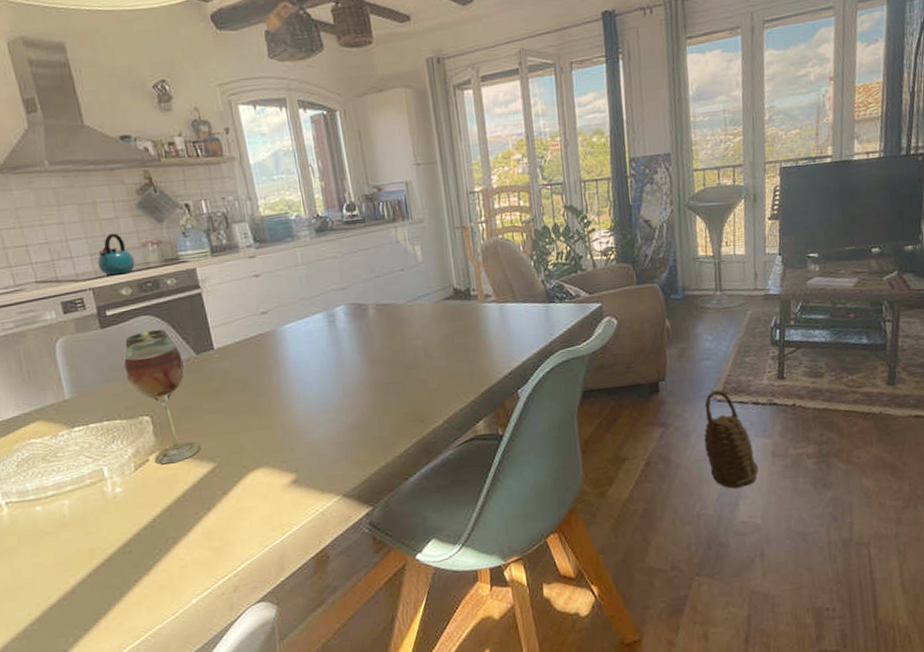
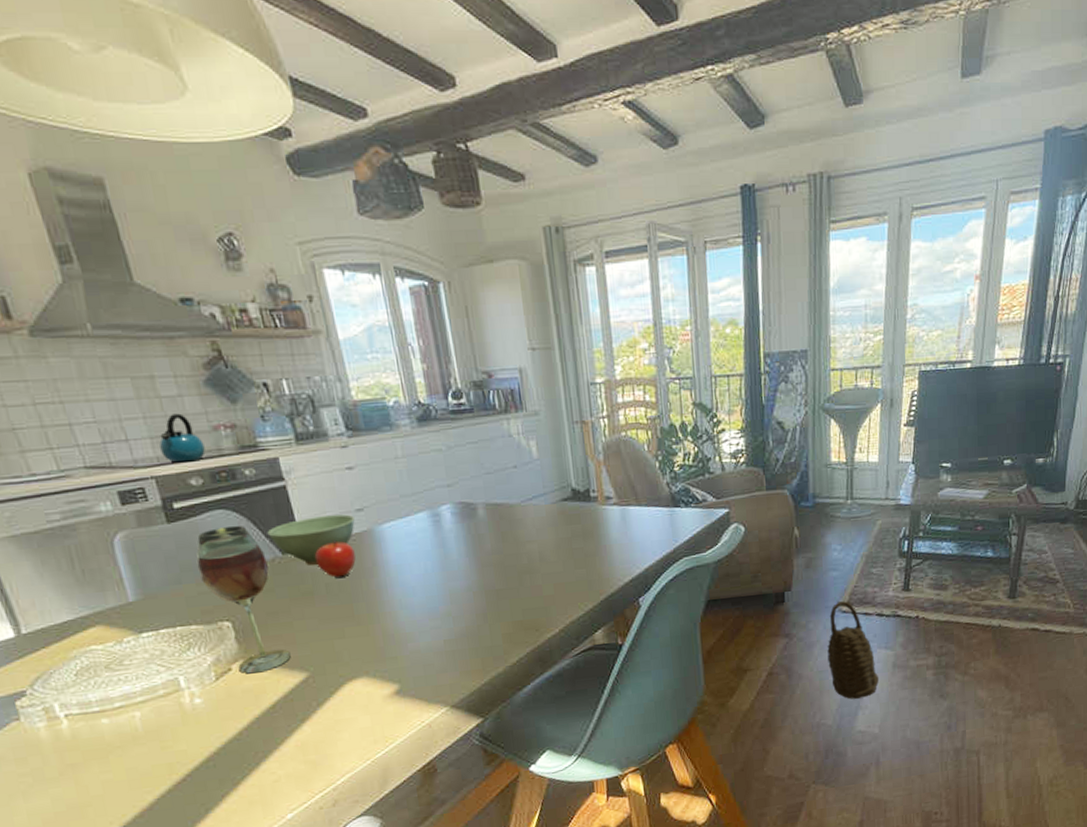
bowl: none [184,317,260,365] -> present [267,514,355,566]
fruit: none [224,341,260,375] -> present [314,540,356,578]

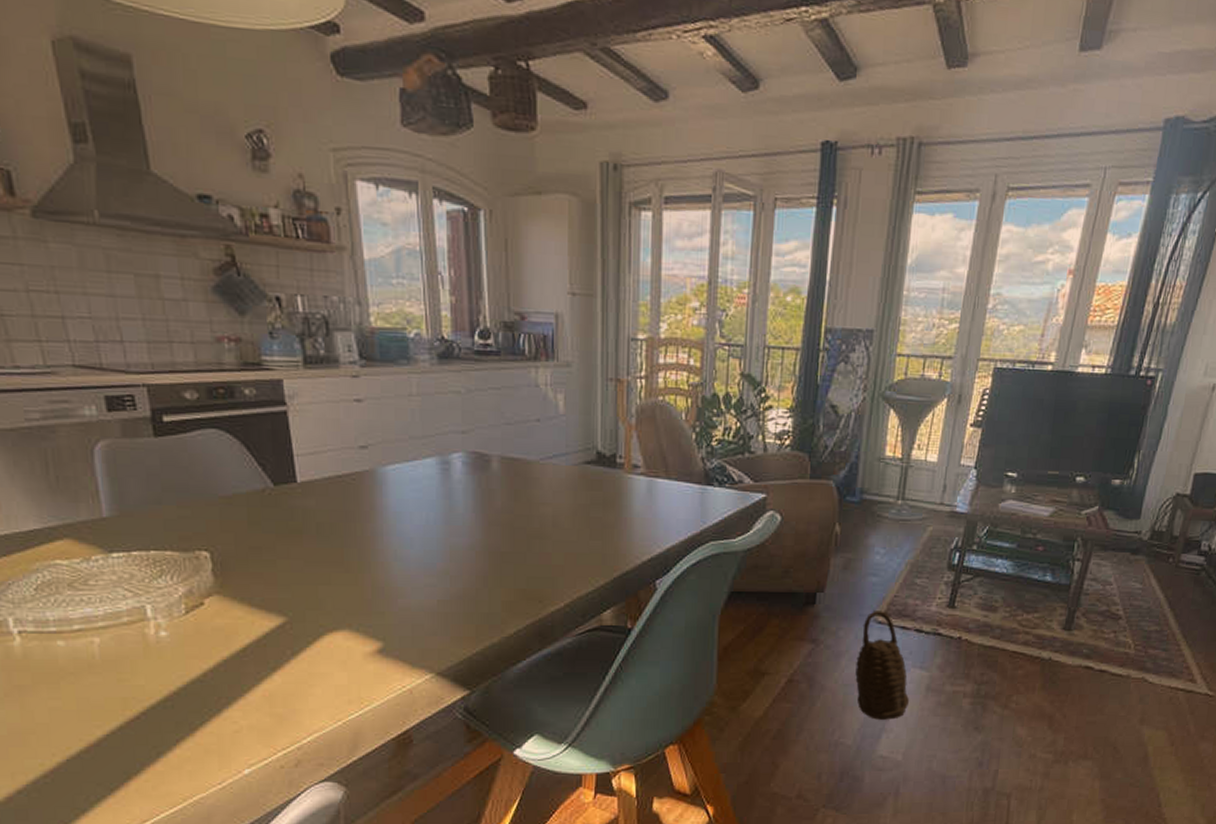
kettle: present [159,413,206,463] -> none [156,319,205,373]
wineglass: present [196,525,291,674] -> none [180,447,269,611]
bowl: present [267,514,355,566] -> none [260,449,357,503]
fruit: present [314,540,356,578] -> none [308,477,353,518]

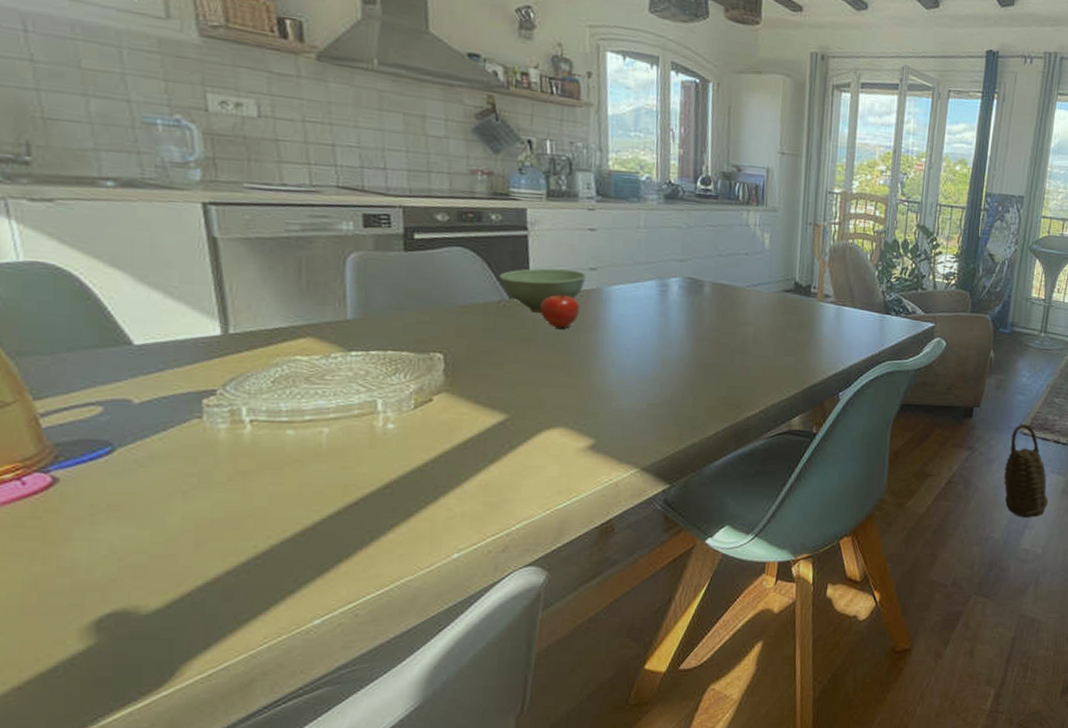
bowl: none [260,449,357,503] -> present [499,268,586,314]
fruit: none [308,477,353,518] -> present [540,293,580,328]

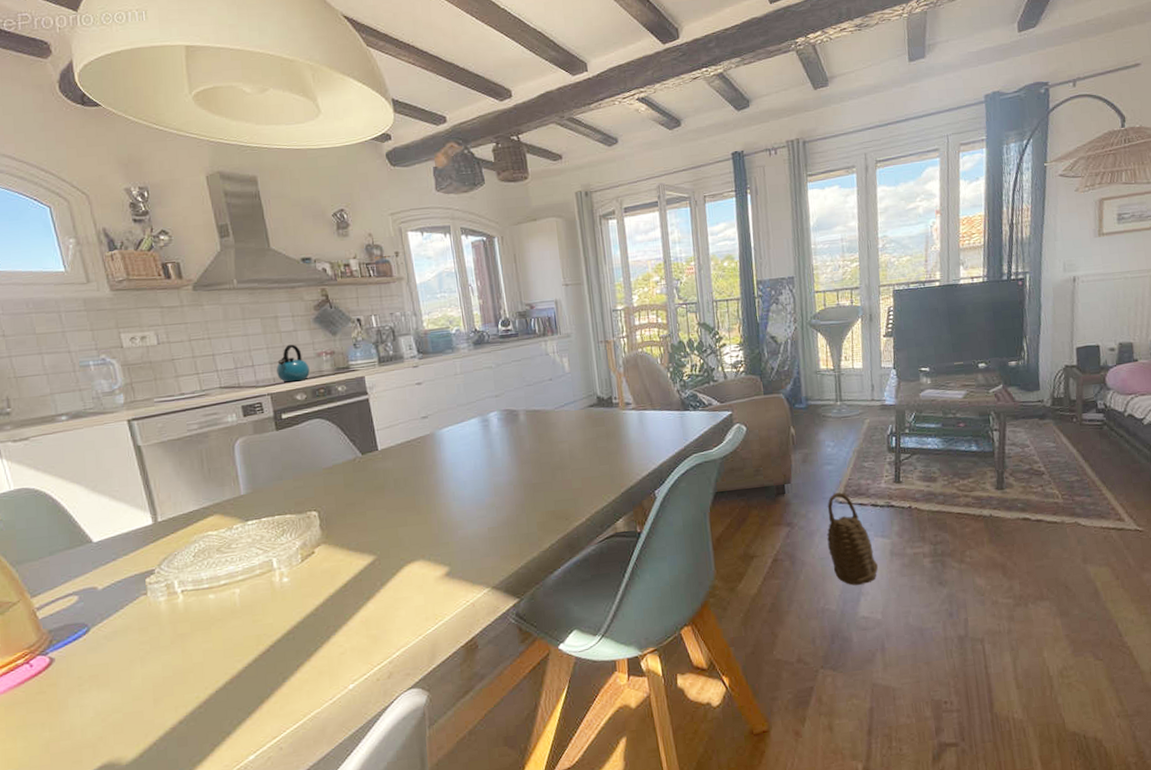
kettle: none [415,152,458,199] -> present [276,344,310,383]
bowl: present [499,268,586,314] -> none [351,421,420,465]
fruit: present [540,293,580,328] -> none [387,443,419,474]

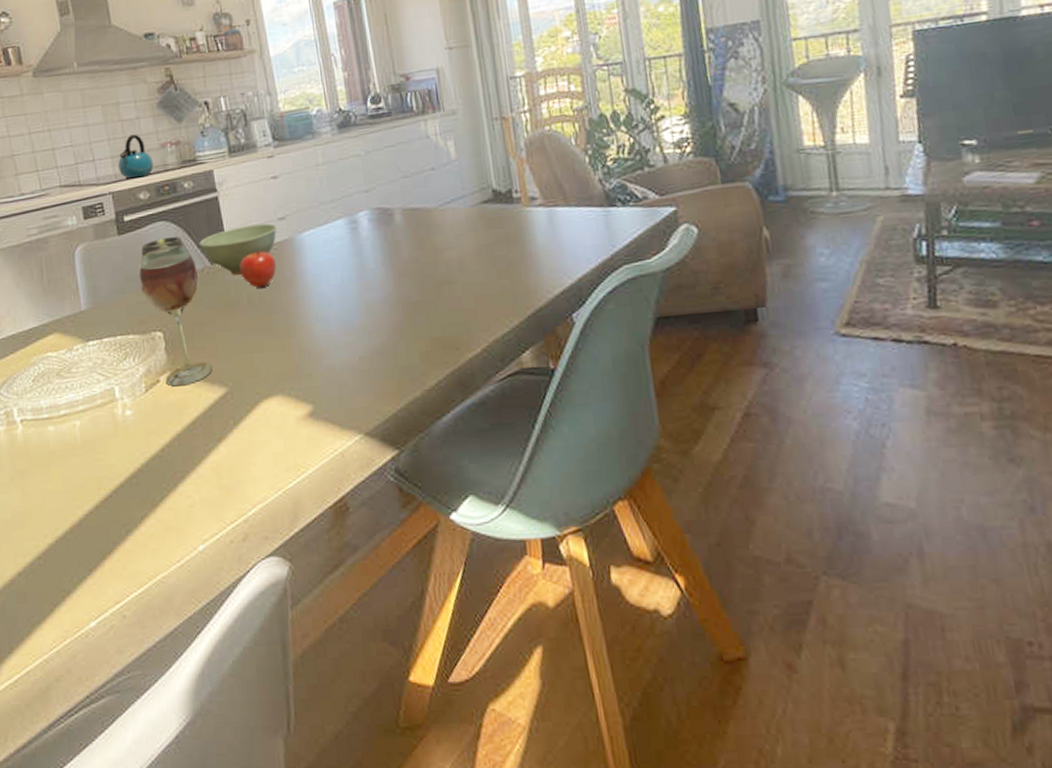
wineglass: none [295,431,362,557] -> present [138,236,212,387]
bowl: none [351,421,420,465] -> present [199,223,277,276]
fruit: none [387,443,419,474] -> present [239,250,276,288]
basket: present [827,492,879,586] -> none [822,321,908,457]

